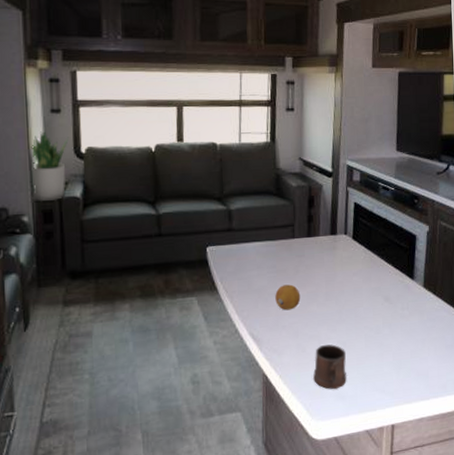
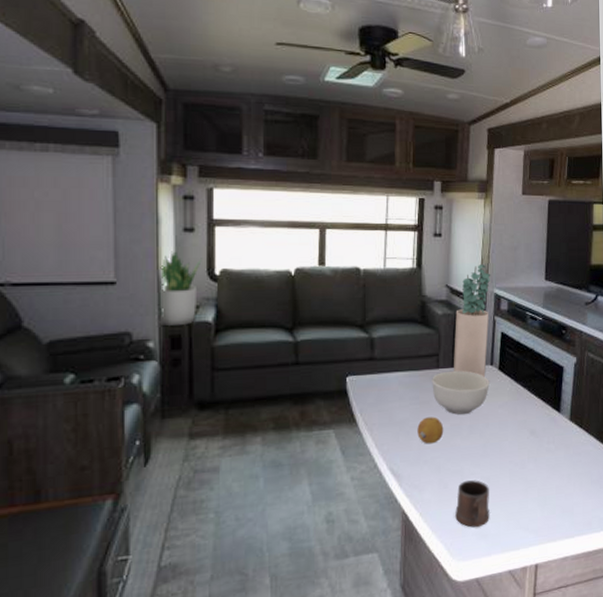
bowl: none [288,240,344,282] -> present [432,370,490,415]
vase: none [308,131,343,246] -> present [453,258,491,377]

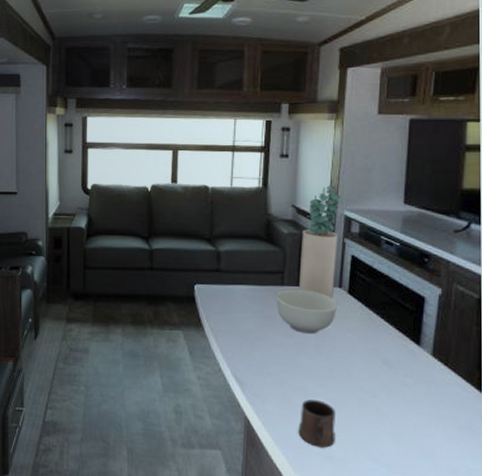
planter: present [157,251,202,326] -> none [45,169,78,229]
fruit: present [417,417,444,444] -> none [261,331,288,358]

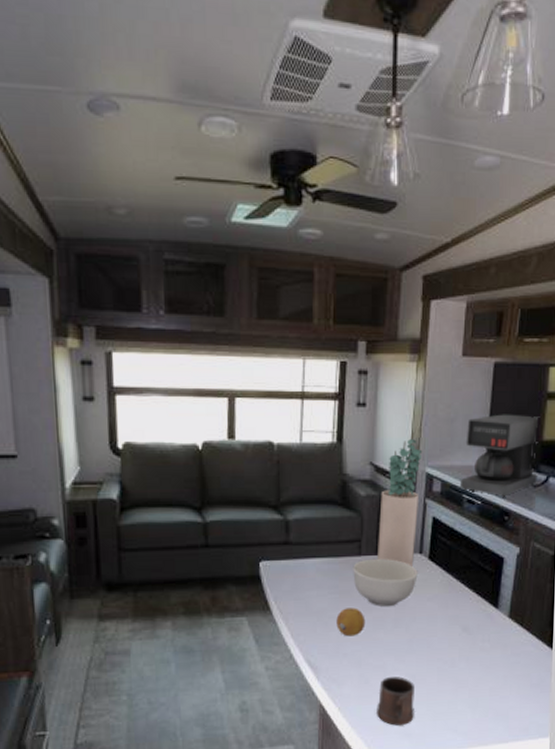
fruit: none [261,331,288,358] -> present [336,607,366,637]
coffee maker: none [378,164,459,240] -> present [459,414,540,497]

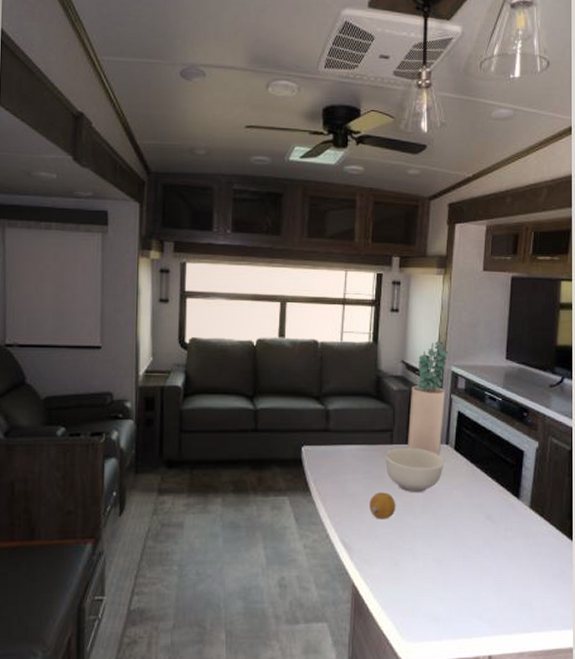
mug: present [377,676,414,726] -> none [406,561,441,610]
coffee maker: present [459,414,540,497] -> none [482,321,554,395]

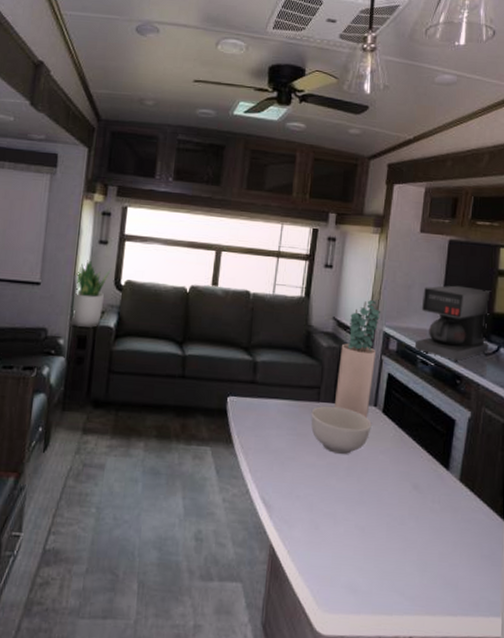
planter: none [134,320,174,388] -> present [69,260,112,327]
fruit: present [369,492,396,520] -> none [292,450,320,480]
coffee maker: none [482,321,554,395] -> present [414,285,492,362]

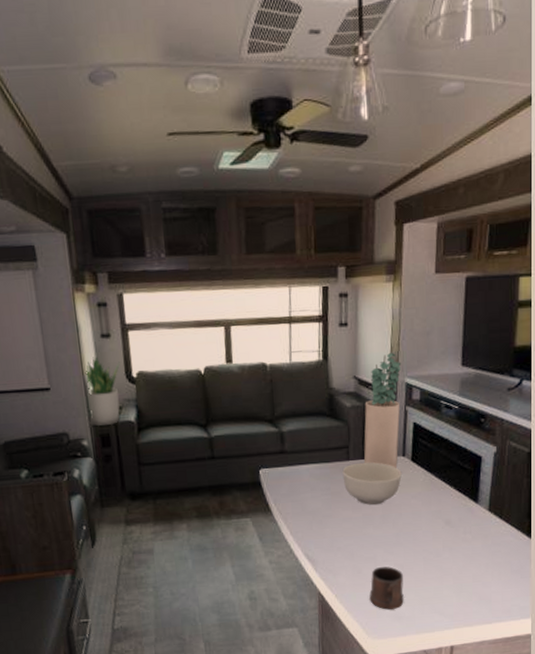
mug: none [324,526,363,580] -> present [369,566,404,610]
coffee maker: present [414,285,492,362] -> none [437,324,512,401]

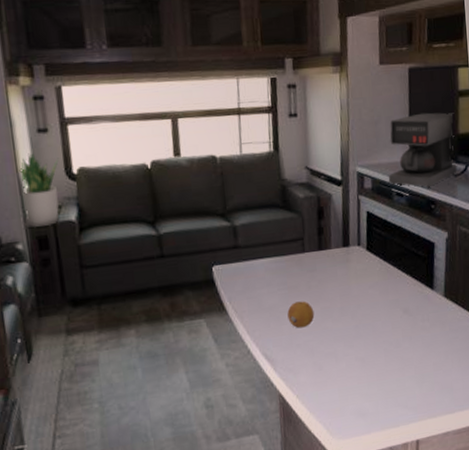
fruit: none [330,507,356,533] -> present [287,301,315,328]
bowl: present [342,462,402,505] -> none [298,253,358,298]
vase: present [363,346,402,468] -> none [318,136,354,259]
mug: present [369,566,404,610] -> none [331,361,367,407]
coffee maker: none [437,324,512,401] -> present [388,112,457,188]

